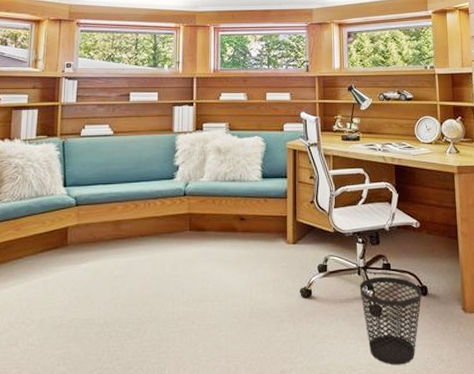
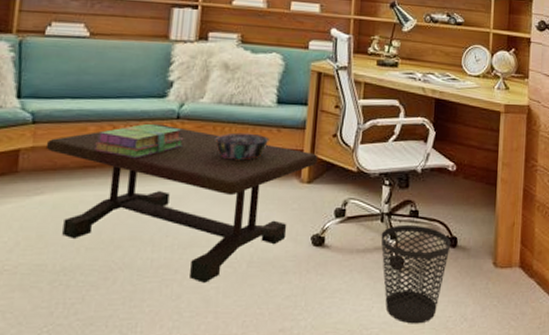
coffee table: none [87,200,300,332] -> present [45,123,318,283]
stack of books: none [123,200,190,230] -> present [95,123,183,159]
decorative bowl: none [215,204,259,227] -> present [215,132,270,161]

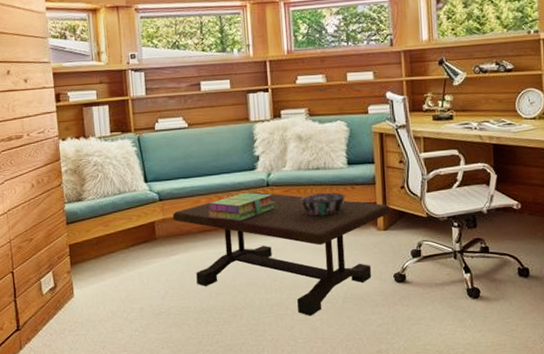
wastebasket: present [380,224,451,324] -> none [456,259,523,344]

